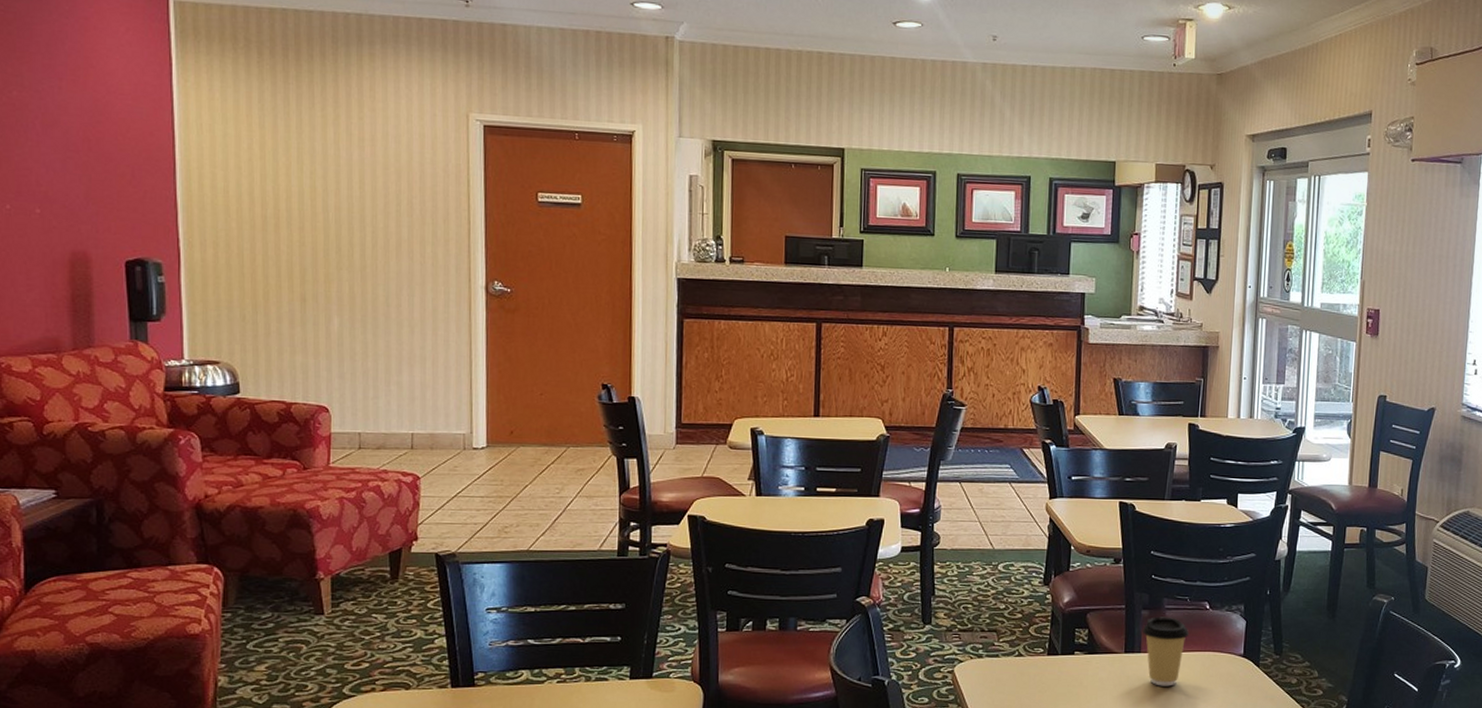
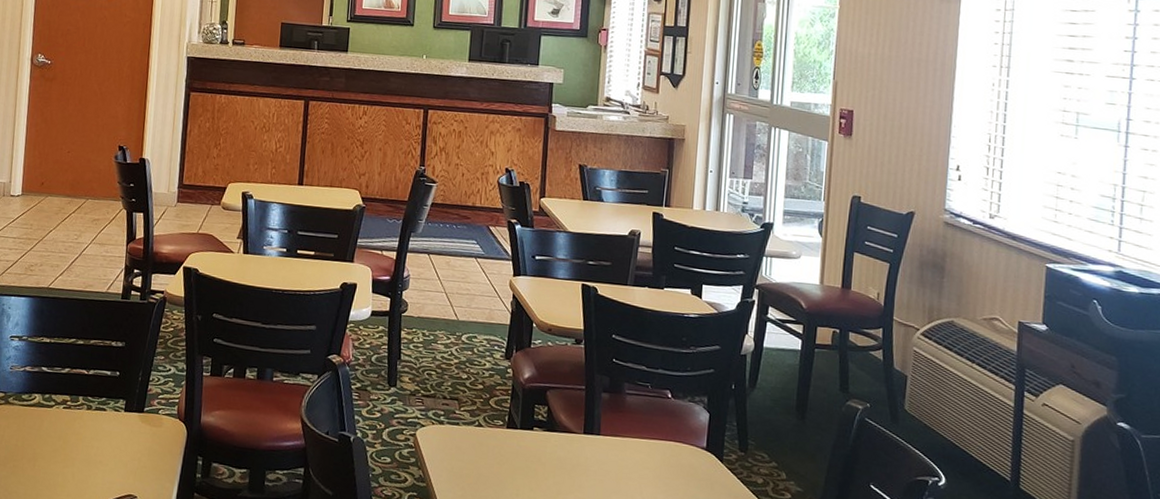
coffee cup: present [1142,616,1190,687] -> none [601,400,650,473]

